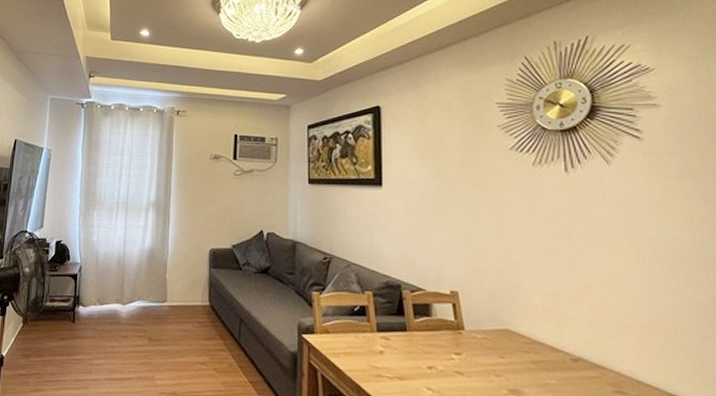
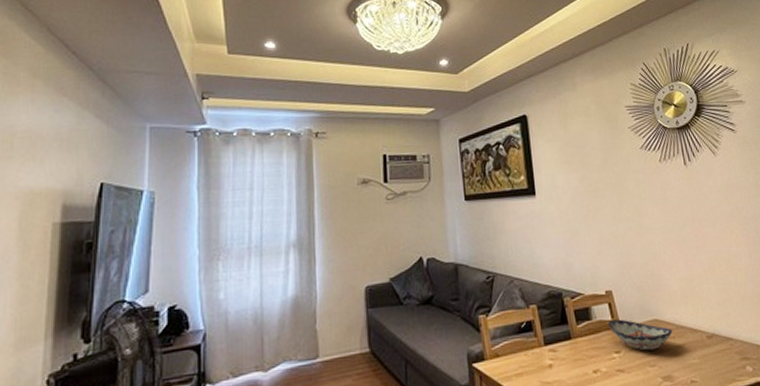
decorative bowl: none [449,321,528,360] -> present [607,319,673,351]

